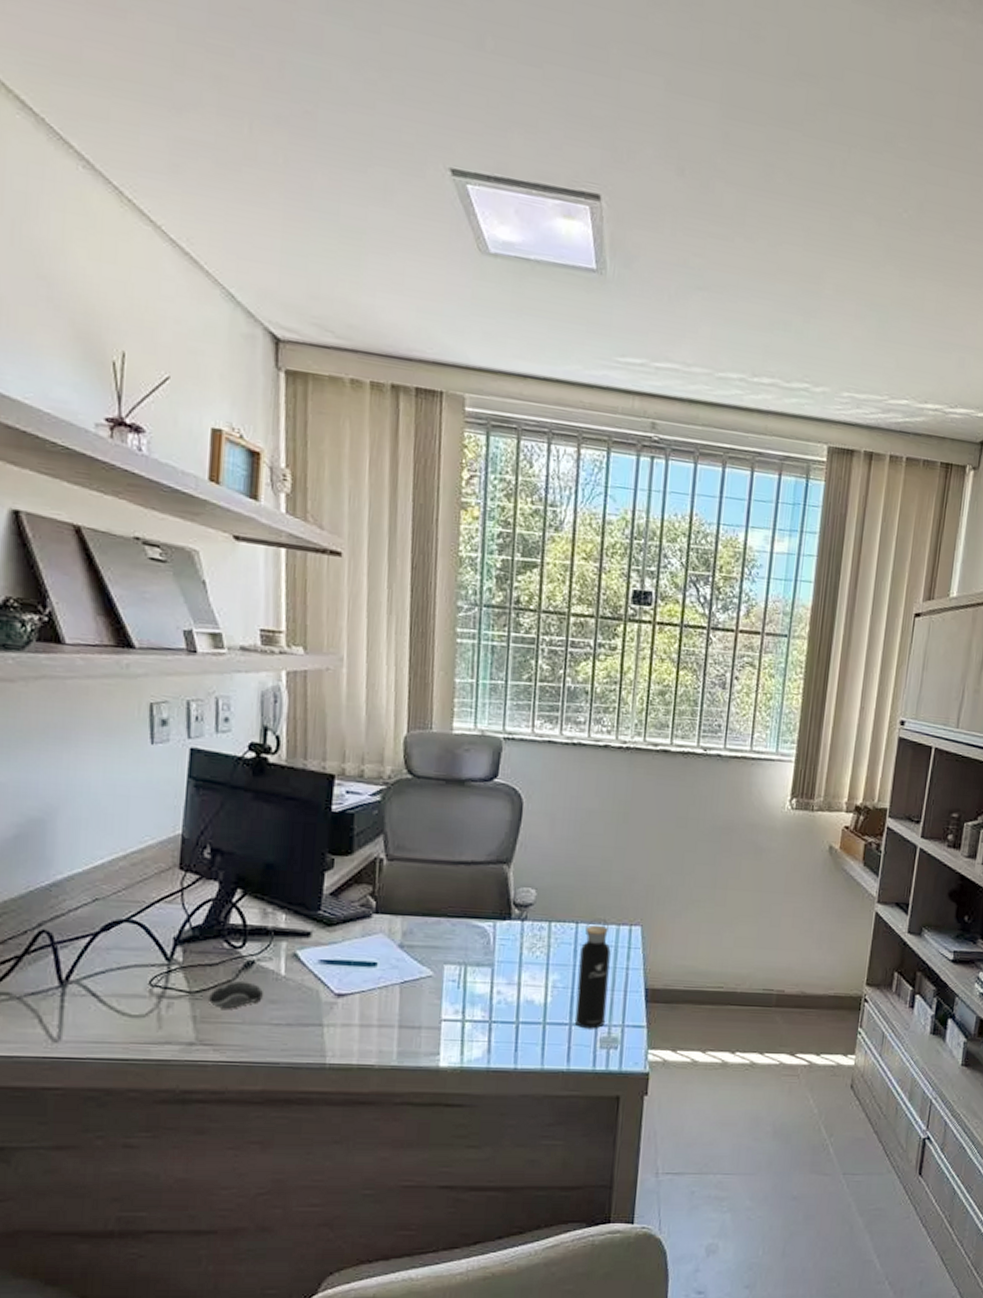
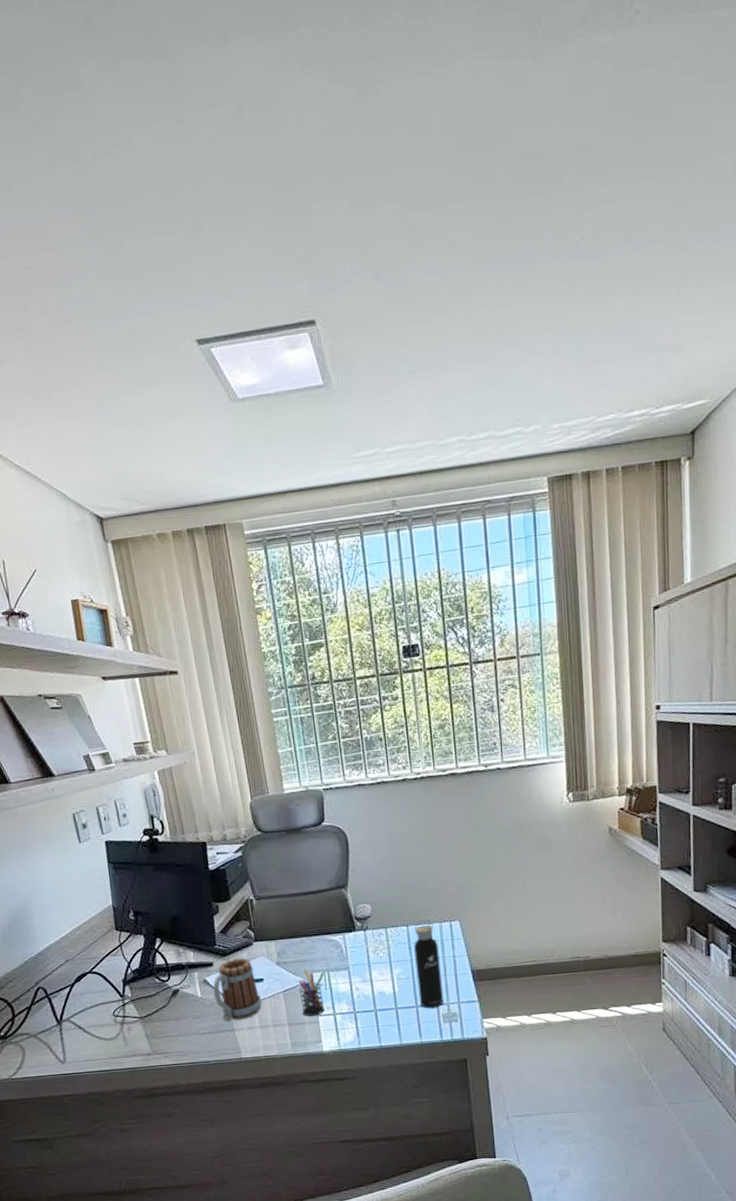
computer mouse: present [208,981,263,1009] -> none [153,1005,189,1027]
mug: none [303,930,370,1013] -> present [213,957,262,1022]
pen holder: none [420,958,461,1021] -> present [298,969,325,1017]

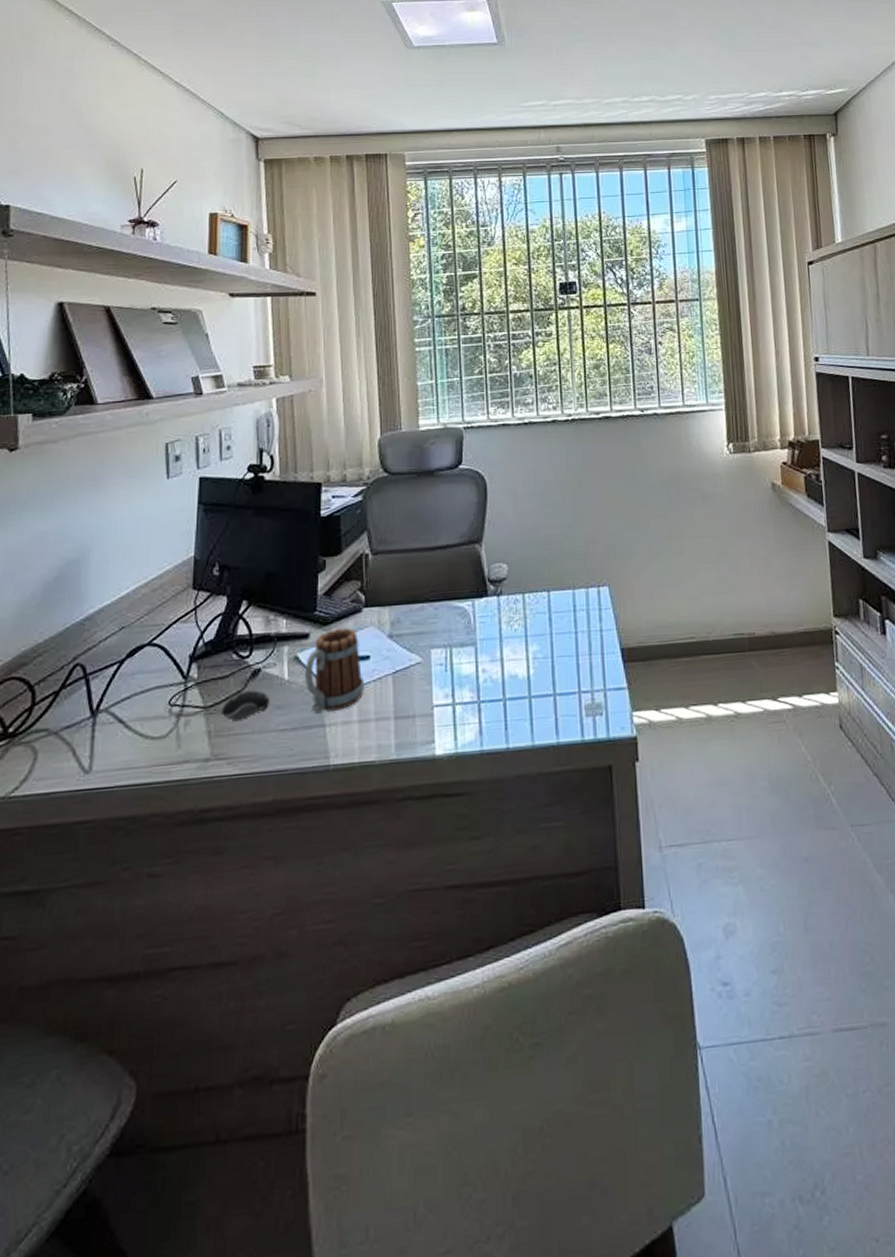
computer mouse: none [153,1005,189,1027] -> present [220,690,269,720]
pen holder: present [298,969,325,1017] -> none [412,644,446,708]
water bottle: present [414,920,444,1009] -> none [555,584,588,698]

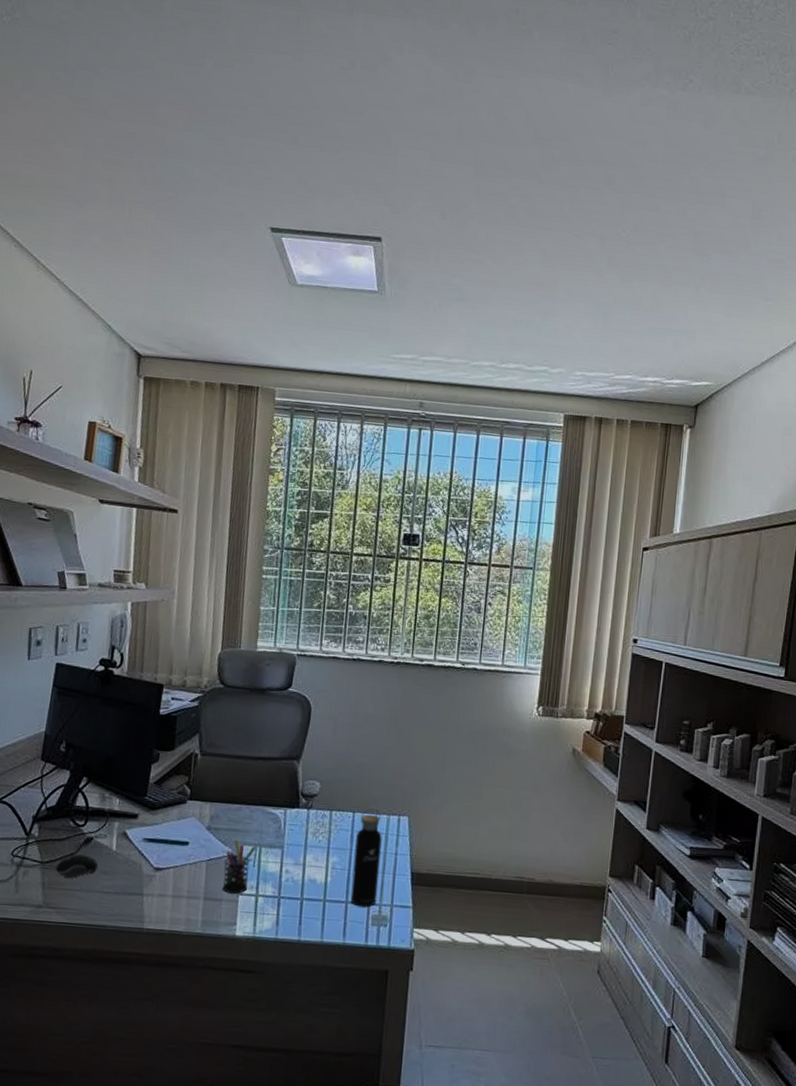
mug: present [304,627,365,714] -> none [130,813,182,884]
pen holder: none [412,644,446,708] -> present [222,839,256,895]
water bottle: none [555,584,588,698] -> present [350,809,382,908]

